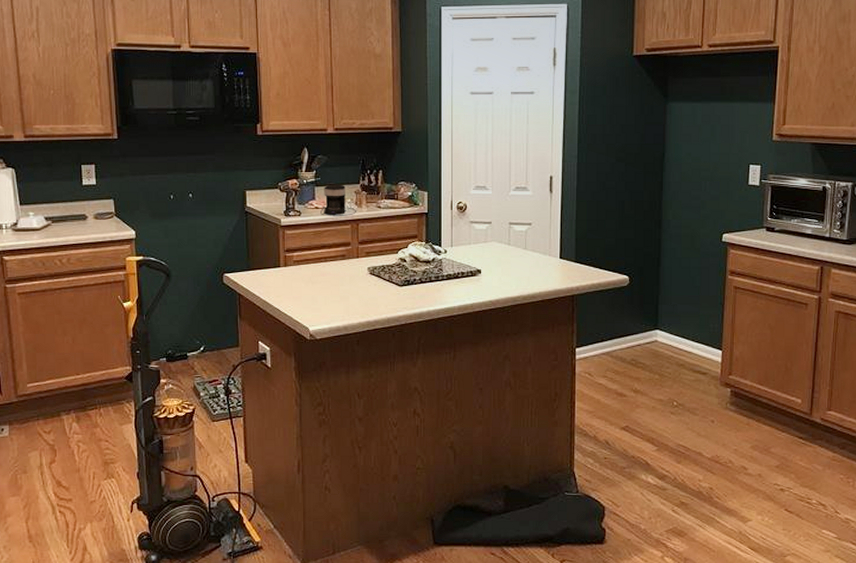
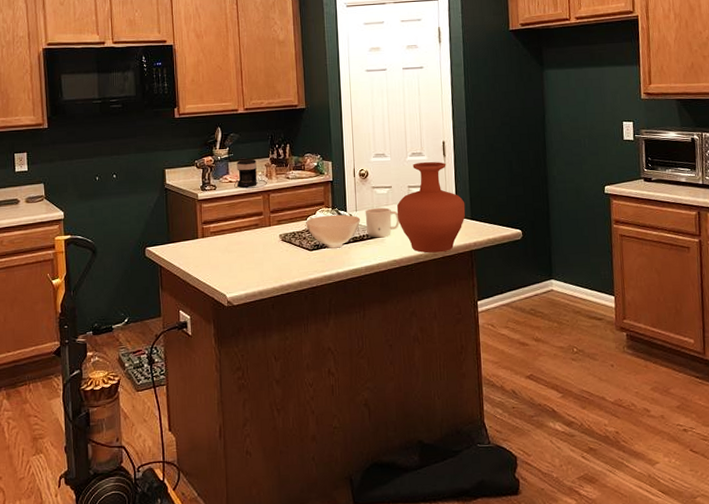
bowl: none [397,249,456,285] -> present [306,214,361,249]
mug: none [461,245,498,277] -> present [365,207,400,238]
vase: none [495,197,570,295] -> present [396,161,466,253]

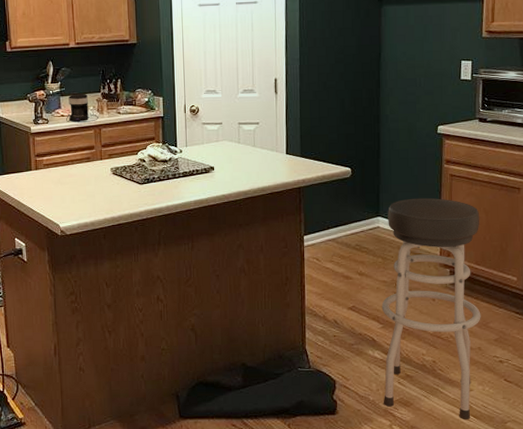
bowl: present [306,214,361,249] -> none [137,149,191,182]
mug: present [365,207,400,238] -> none [195,144,229,173]
vase: present [396,161,466,253] -> none [226,98,296,189]
bar stool: none [559,259,662,496] -> present [381,197,481,420]

